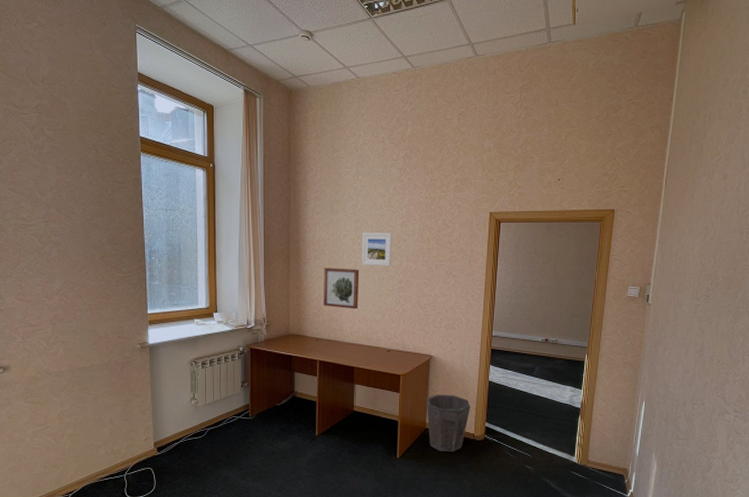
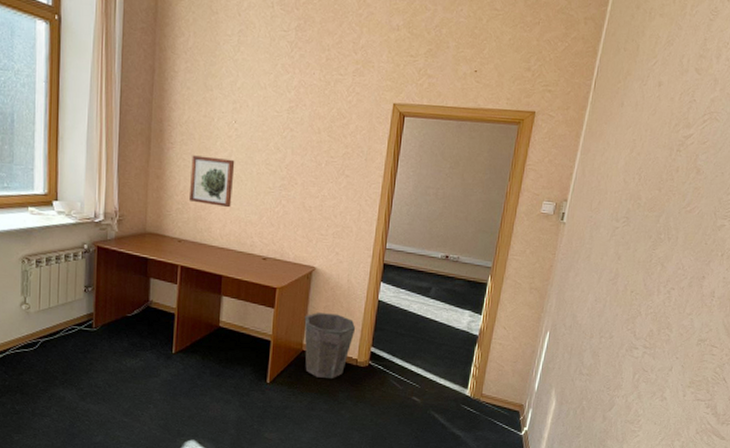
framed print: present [362,233,392,266] -> none [238,116,277,159]

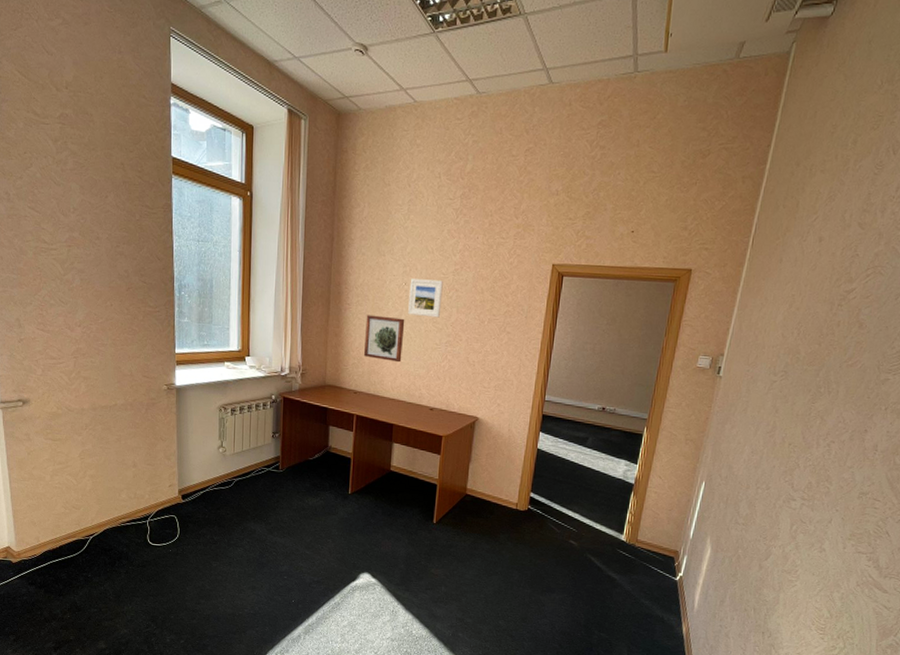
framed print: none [238,116,277,159] -> present [408,279,443,318]
waste bin: present [304,313,356,378] -> none [468,459,516,521]

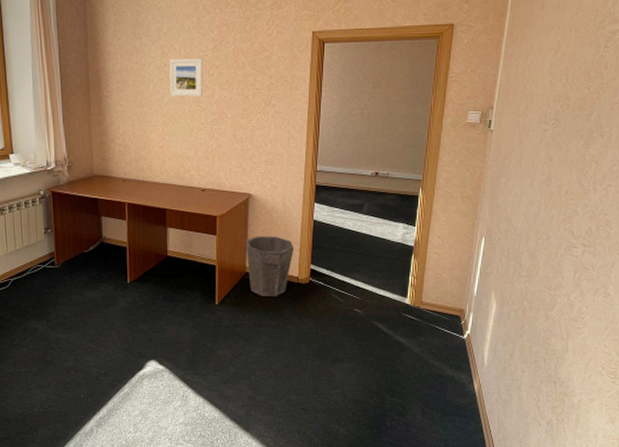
wall art: present [364,315,405,363] -> none [128,100,168,146]
waste bin: none [468,459,516,521] -> present [245,236,295,296]

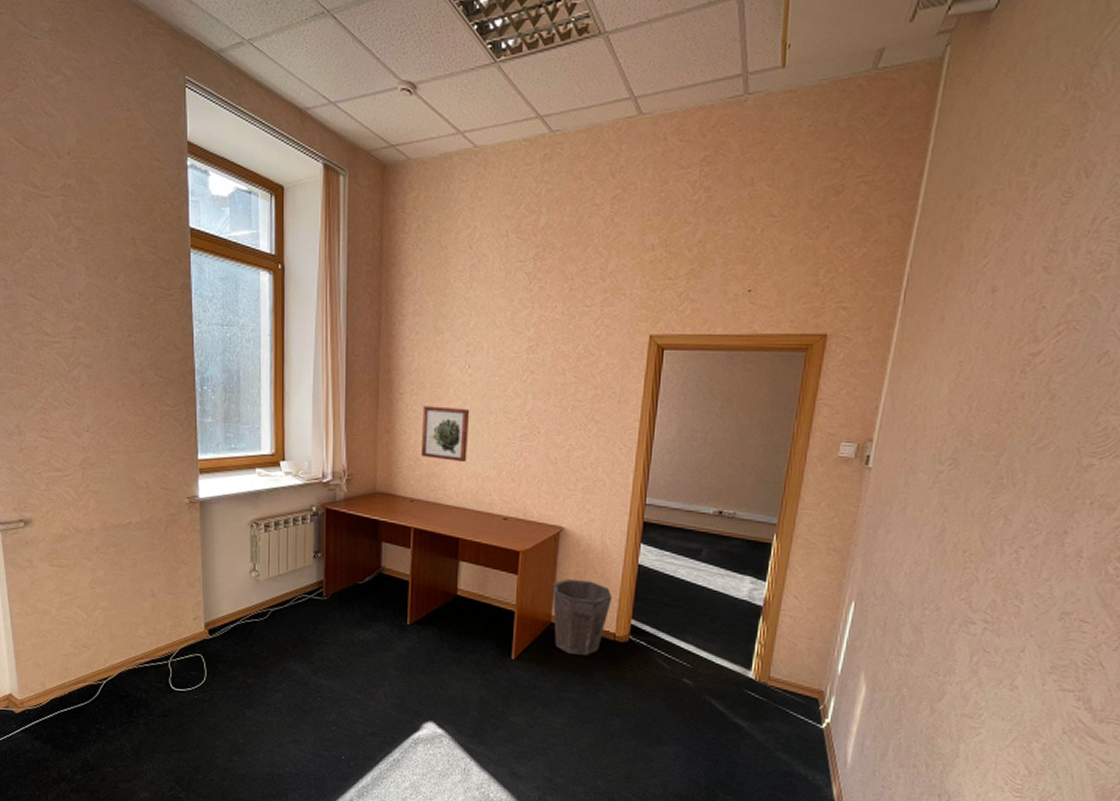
wall art: none [128,100,168,146] -> present [422,406,470,463]
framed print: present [169,58,204,97] -> none [473,360,515,406]

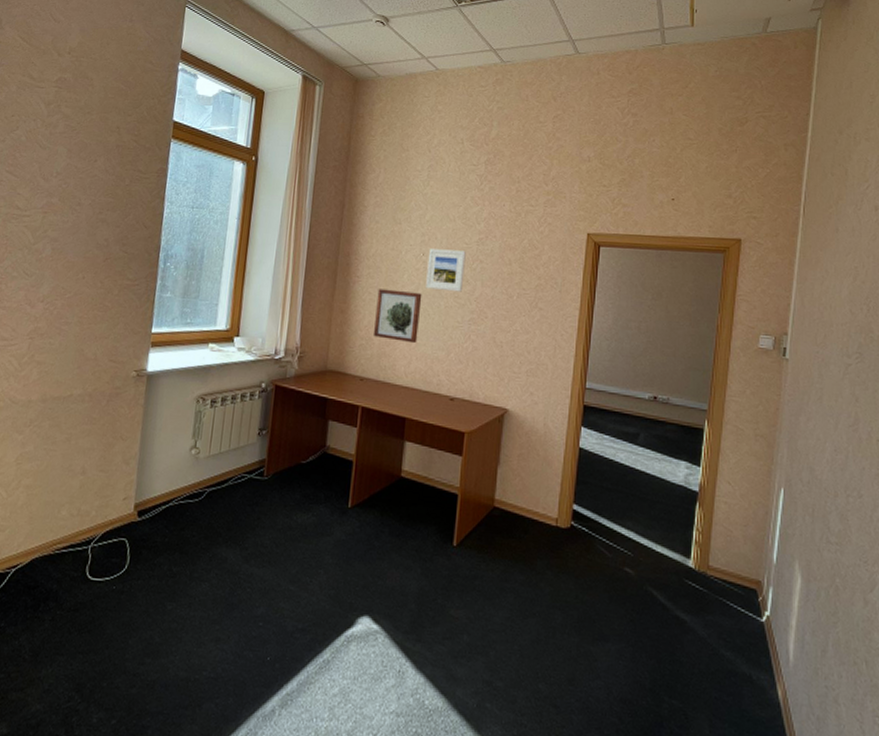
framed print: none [473,360,515,406] -> present [426,249,466,292]
waste bin: present [552,579,613,655] -> none [495,461,555,542]

